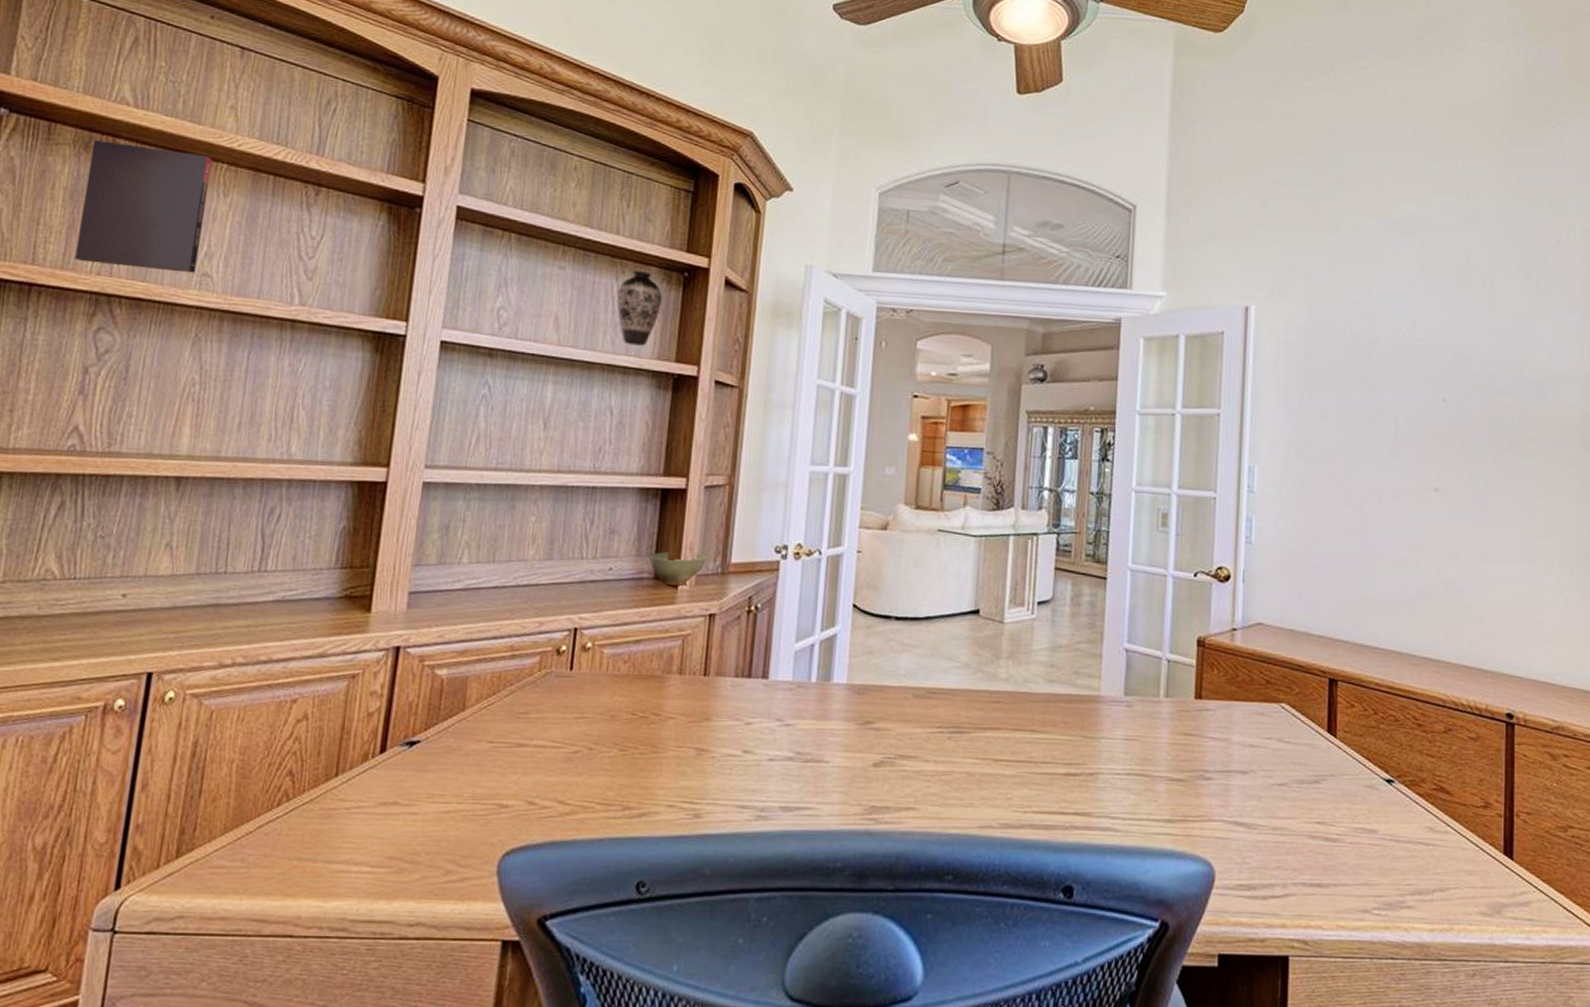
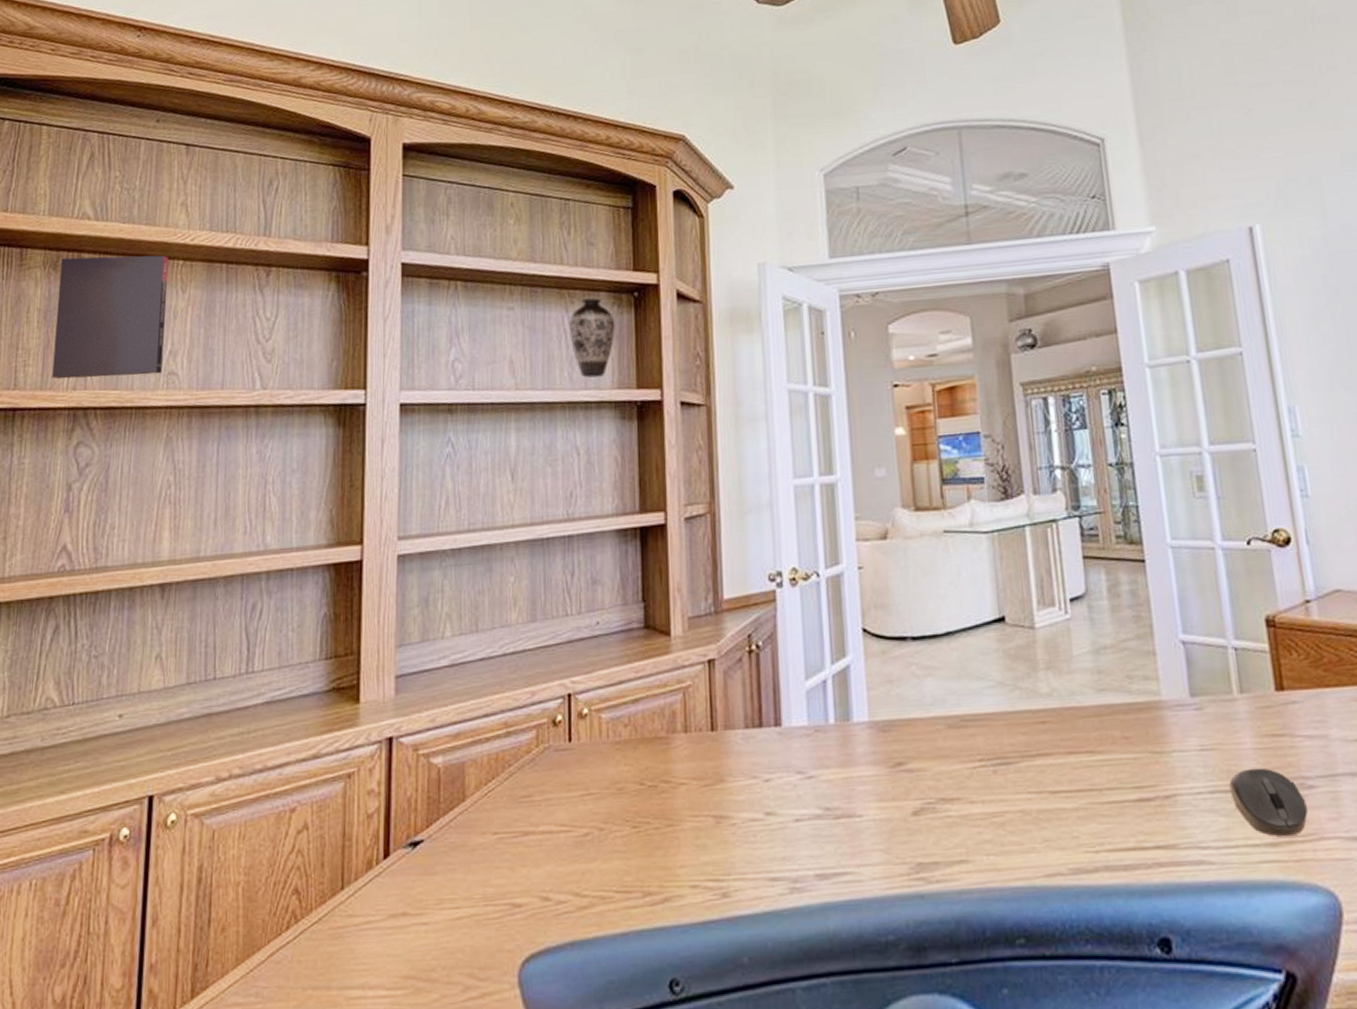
bowl: present [649,552,708,586] -> none [636,593,698,633]
computer mouse: none [1142,758,1202,816] -> present [1228,767,1308,837]

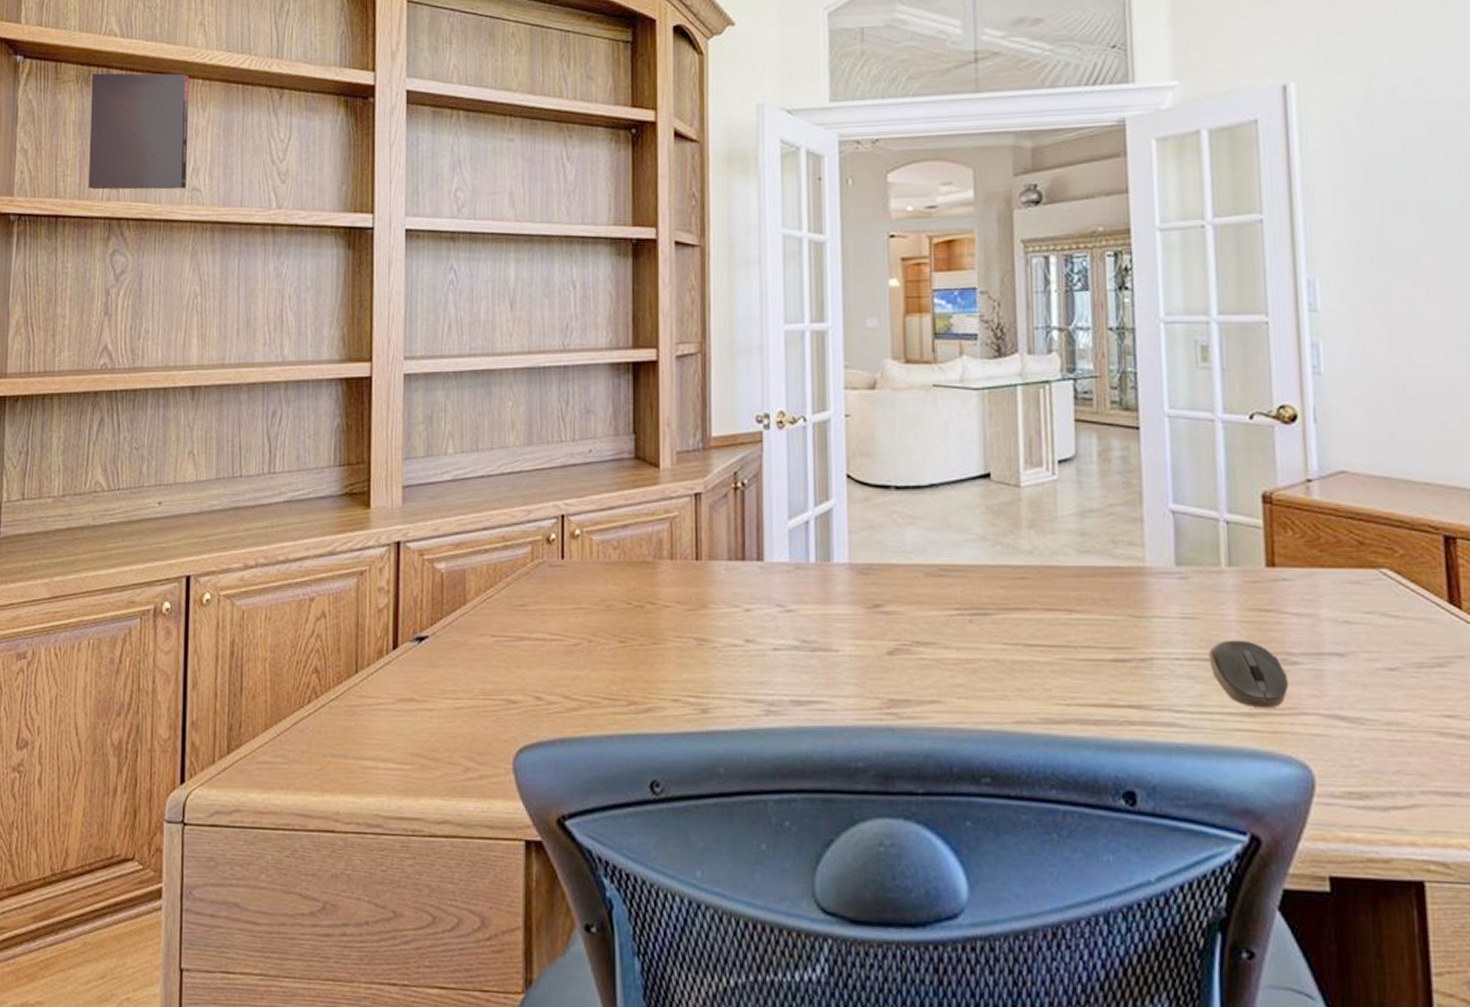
decorative vase: present [568,298,615,378] -> none [566,133,612,213]

